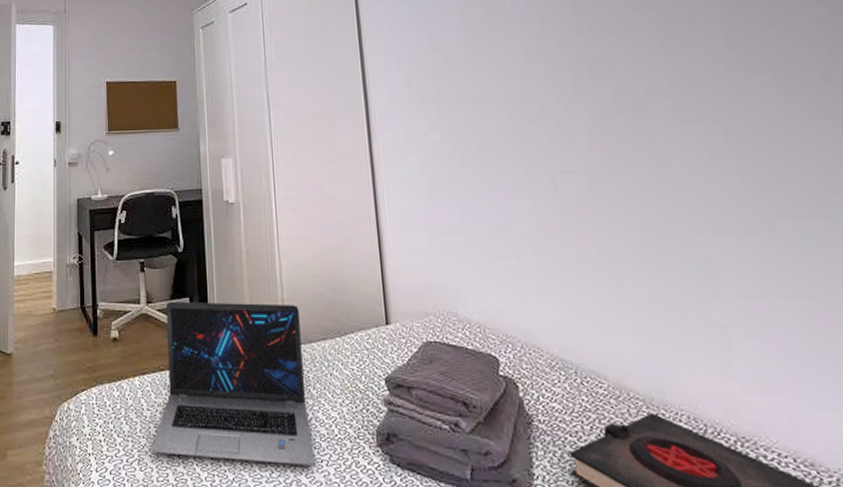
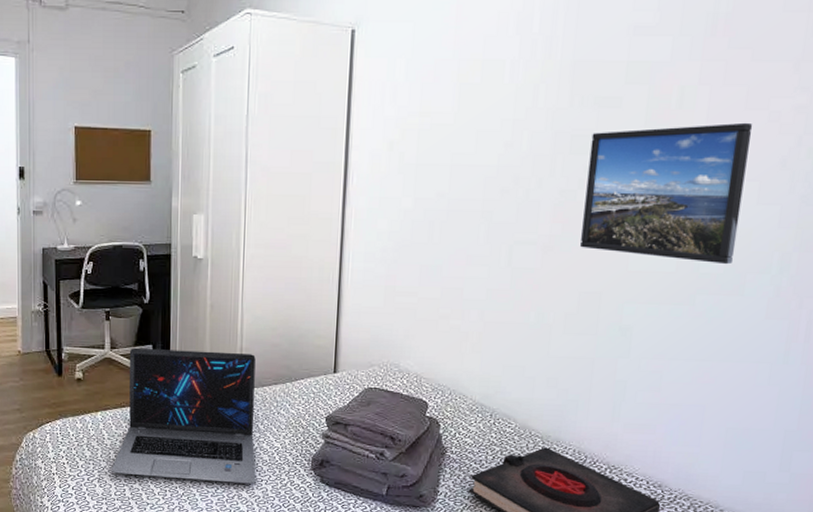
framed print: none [609,38,806,186] -> present [580,122,753,265]

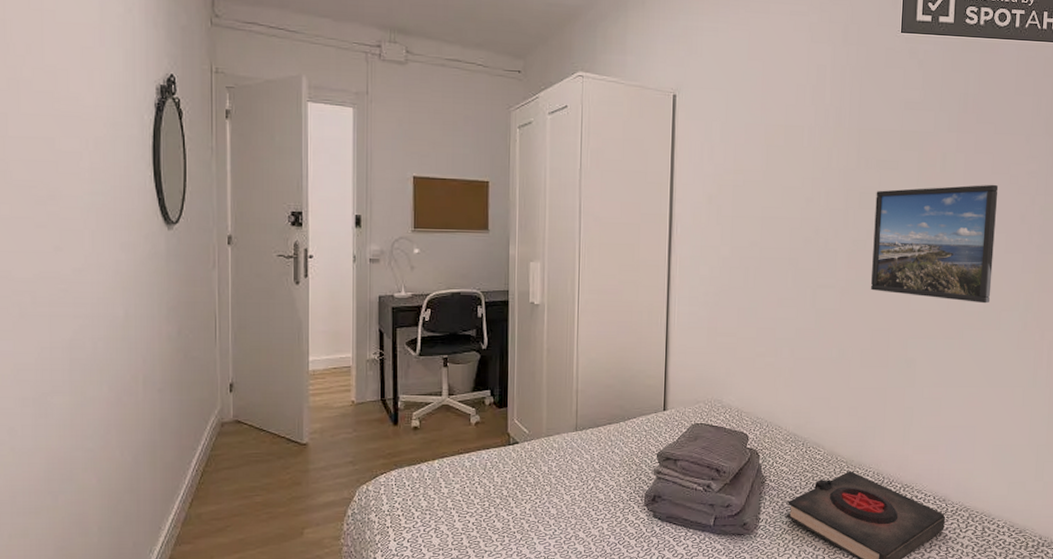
laptop: present [112,347,256,484] -> none [449,393,593,524]

